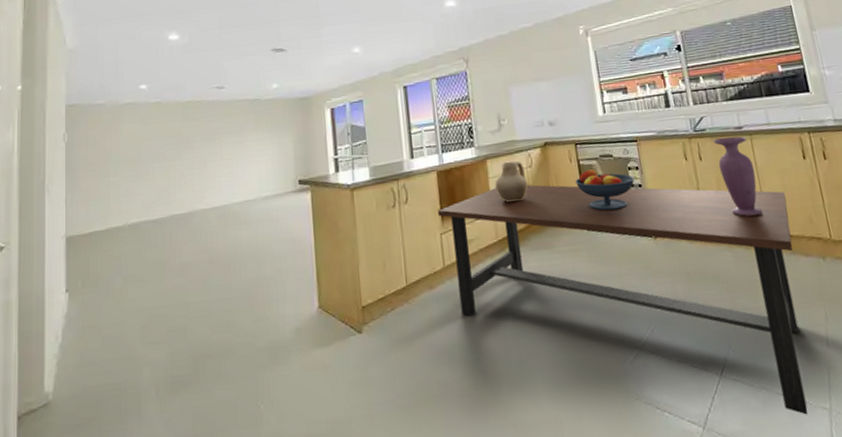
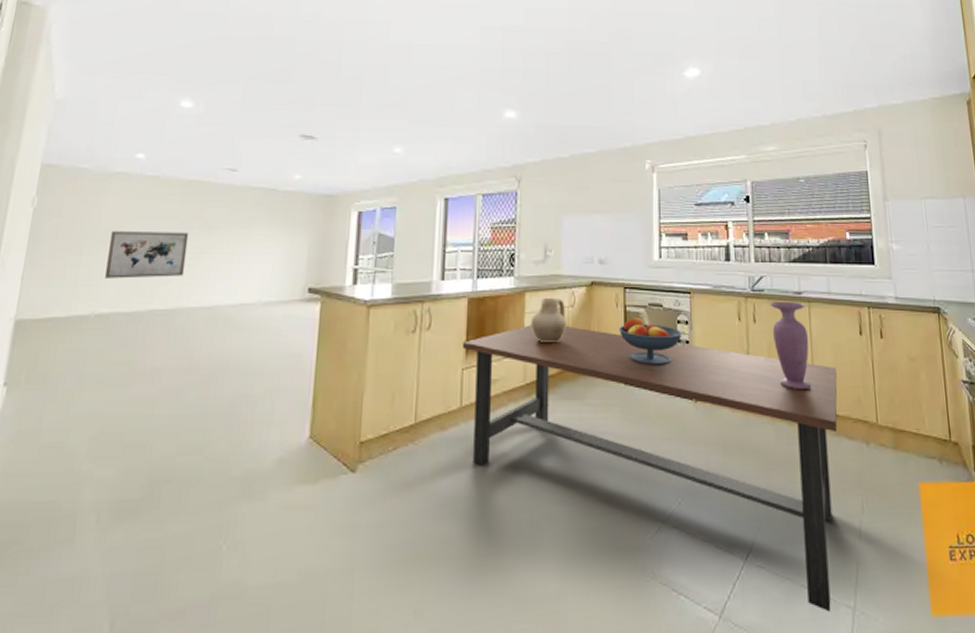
wall art: none [130,146,194,194] -> present [105,231,189,279]

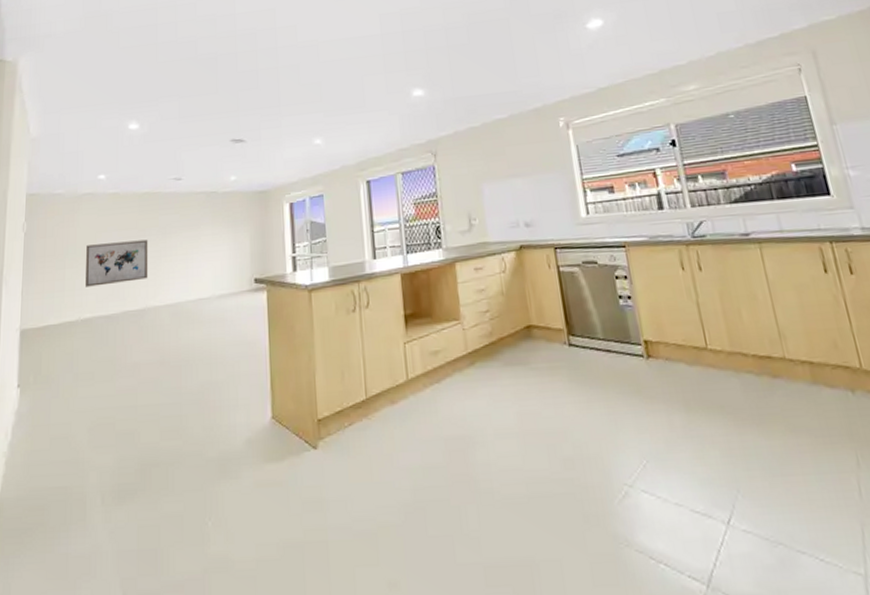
dining table: present [463,325,838,612] -> none [402,292,838,580]
ceramic pitcher: present [530,297,566,343] -> none [464,265,501,311]
fruit bowl: present [618,317,682,366] -> none [554,277,623,325]
vase: present [770,301,811,390] -> none [715,244,776,338]

